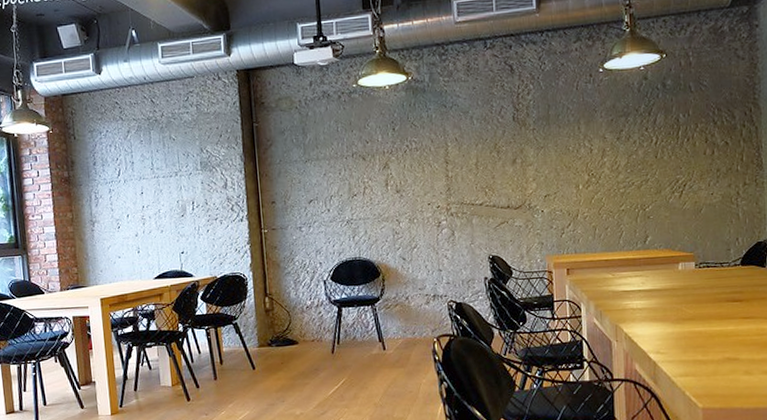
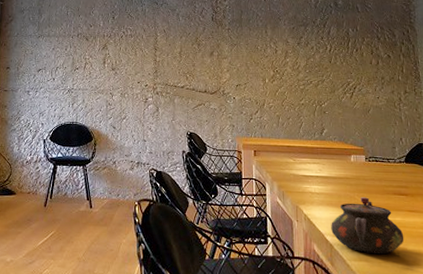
teapot: none [655,308,737,368] -> present [331,197,404,255]

